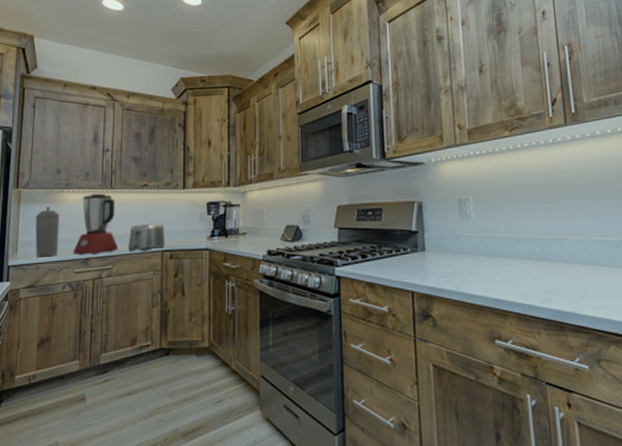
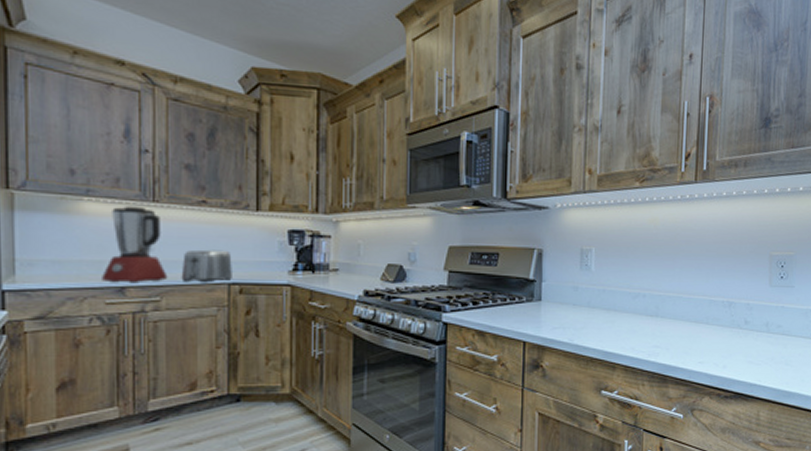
canister: present [35,206,60,257] -> none [40,216,79,282]

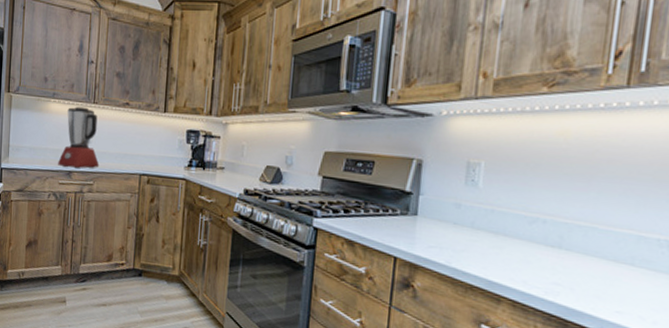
toaster: present [181,249,232,283] -> none [108,144,144,173]

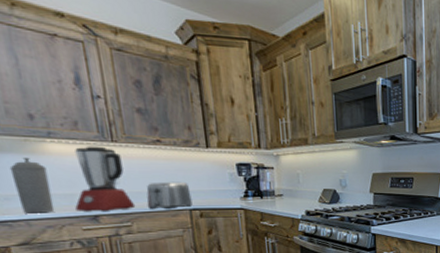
canister: none [24,114,46,165] -> present [9,157,55,213]
toaster: none [108,144,144,173] -> present [146,182,193,210]

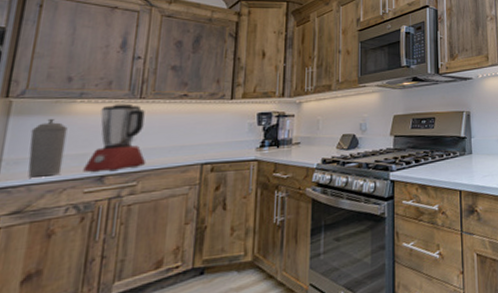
toaster: present [146,182,193,210] -> none [158,134,207,167]

